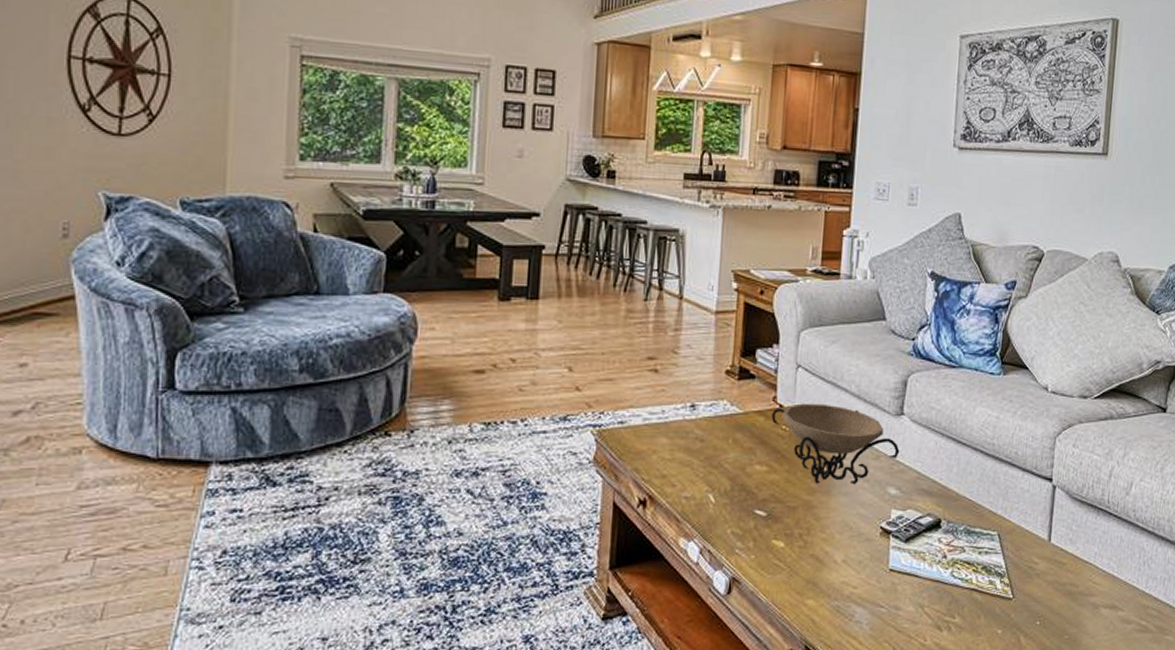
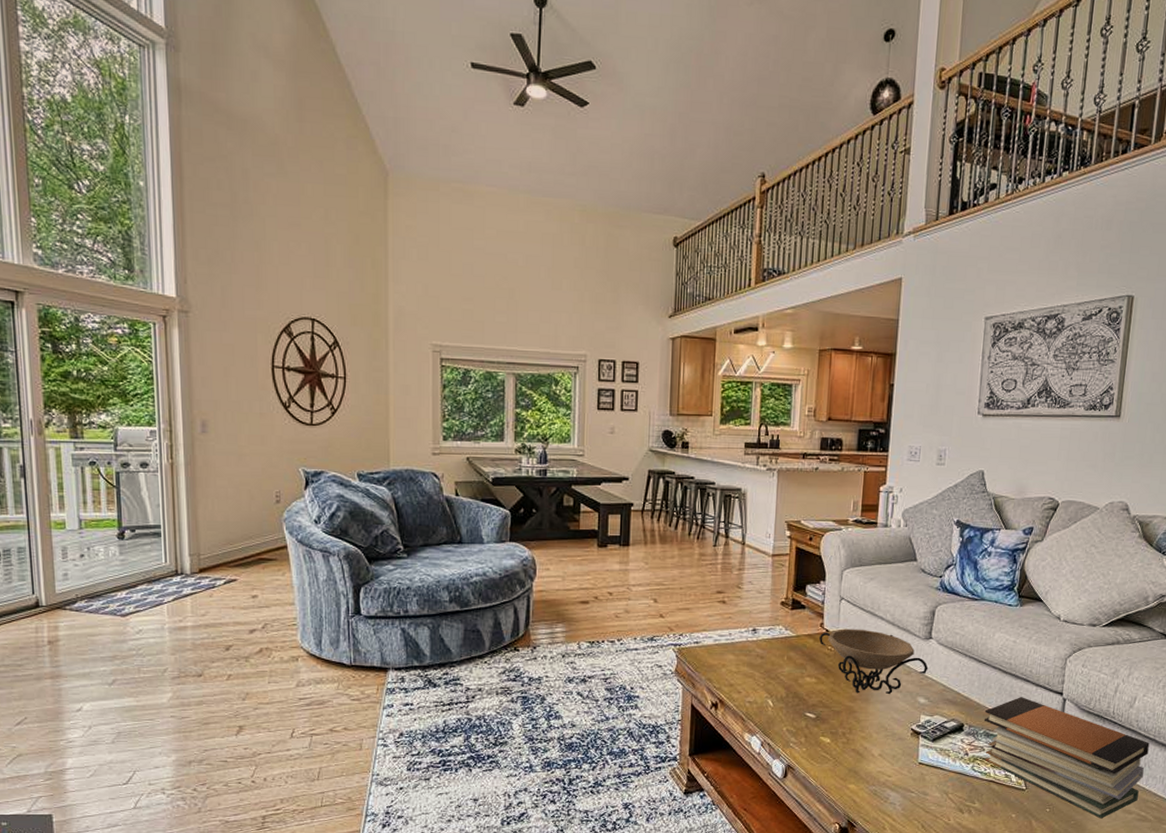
book stack: none [965,484,1148,631] -> present [984,697,1150,819]

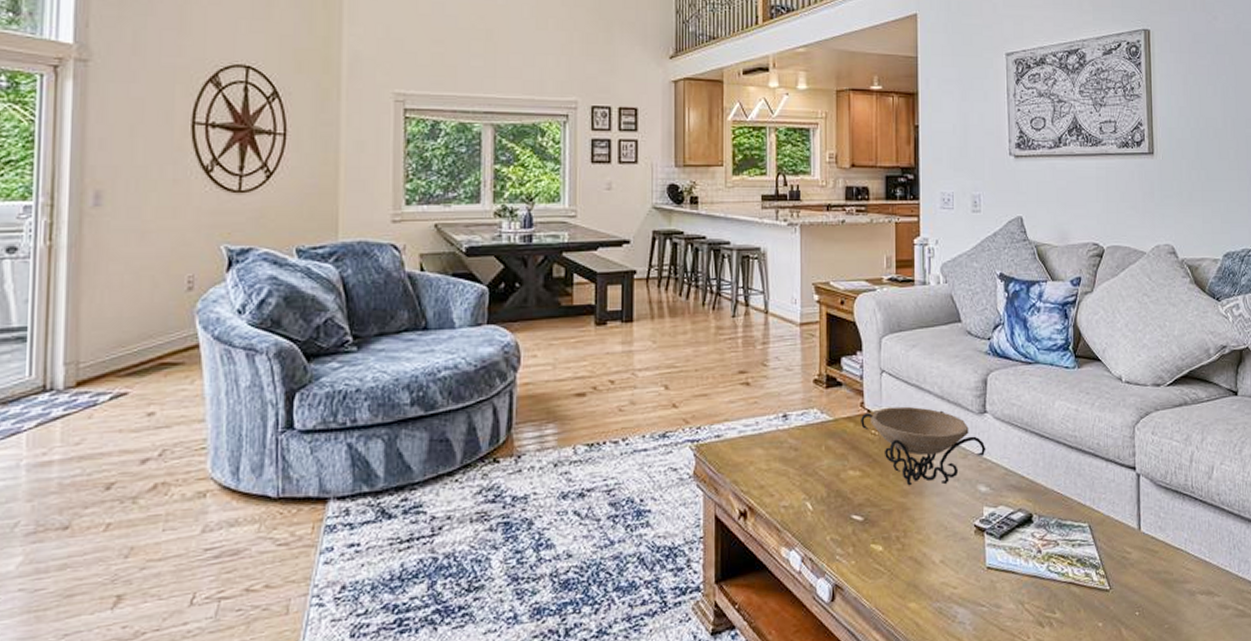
book stack: present [984,697,1150,819] -> none [1053,475,1235,619]

